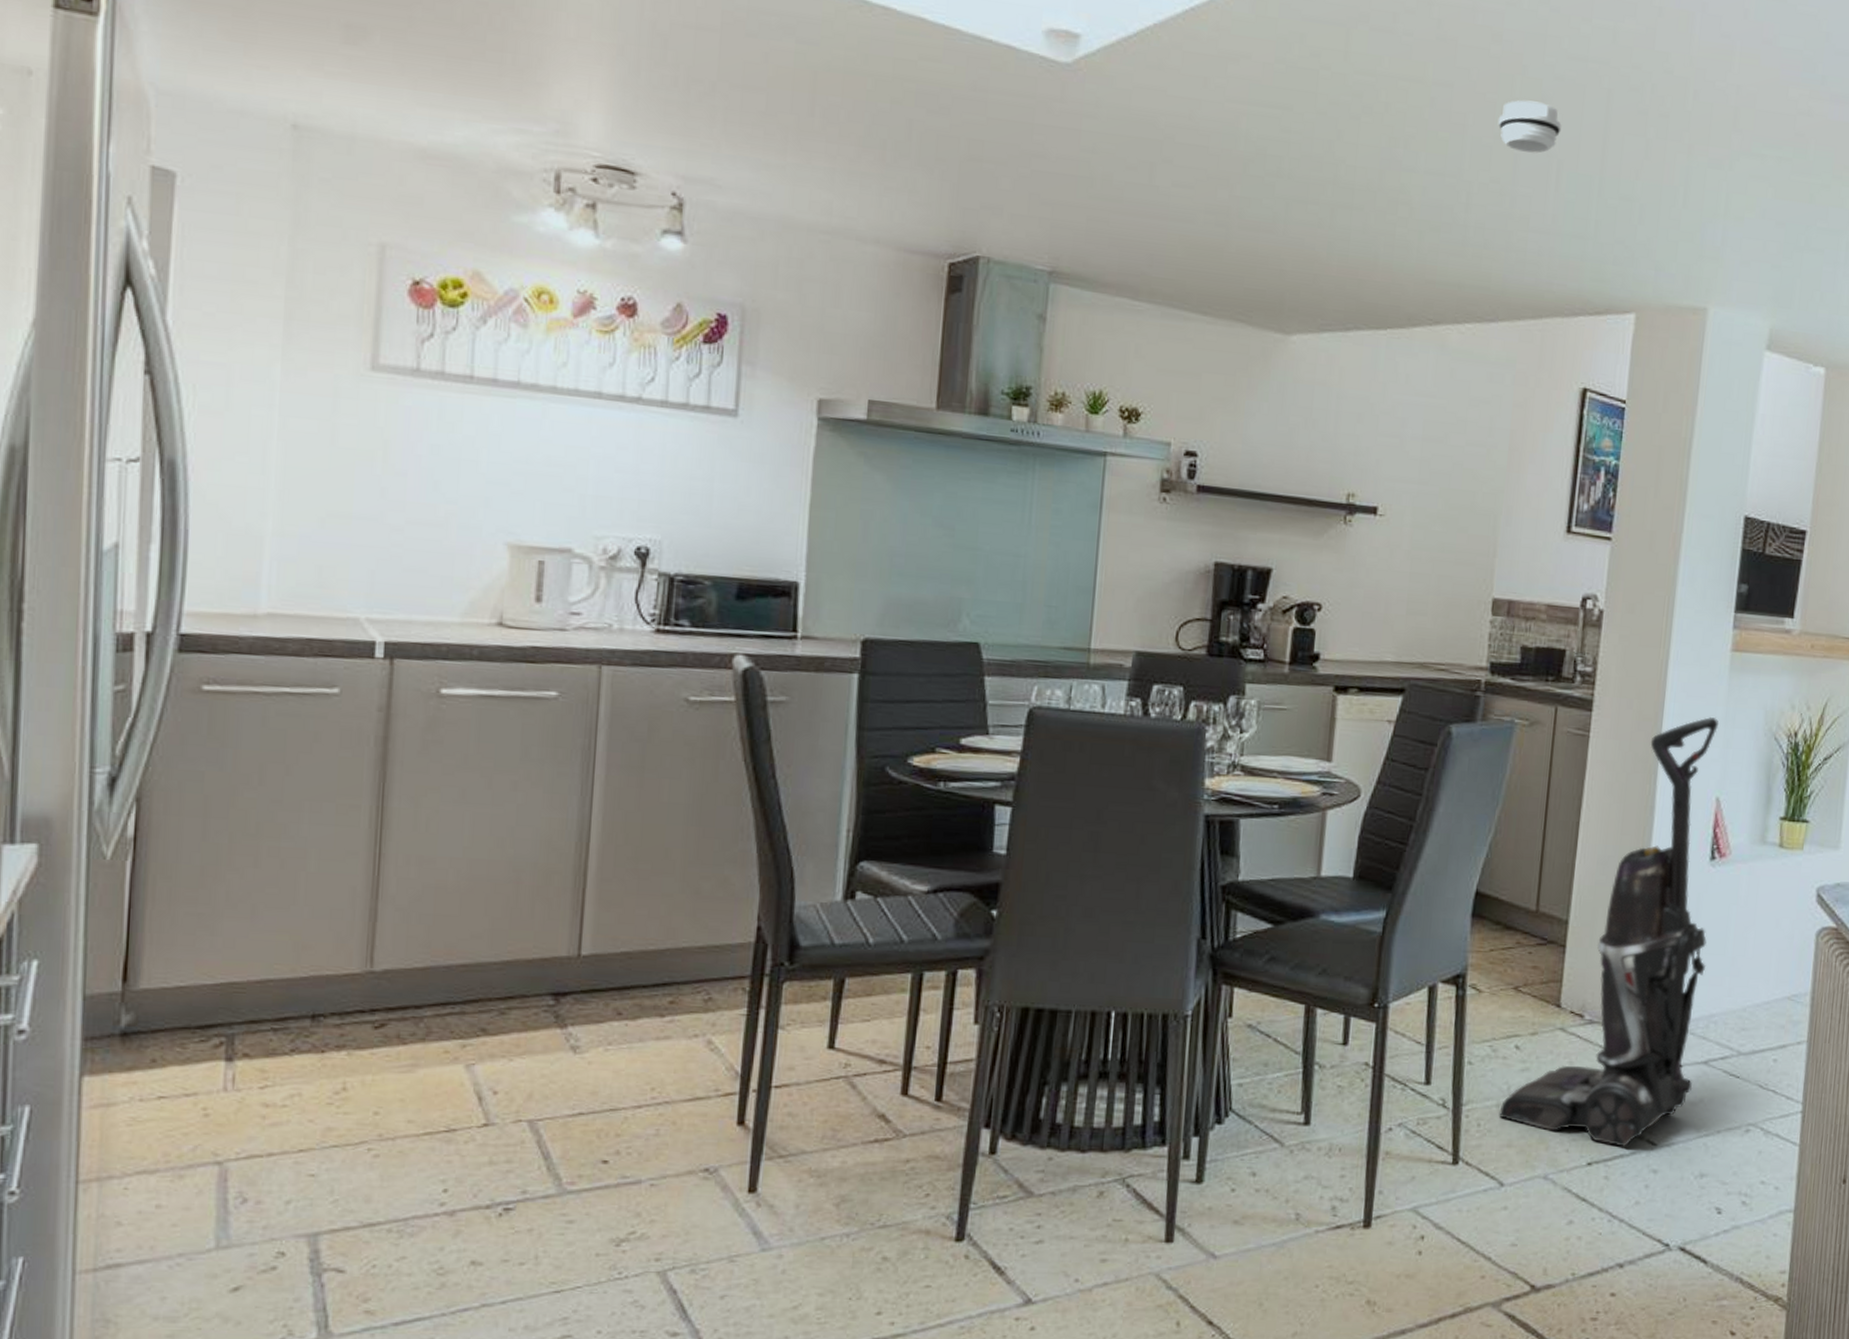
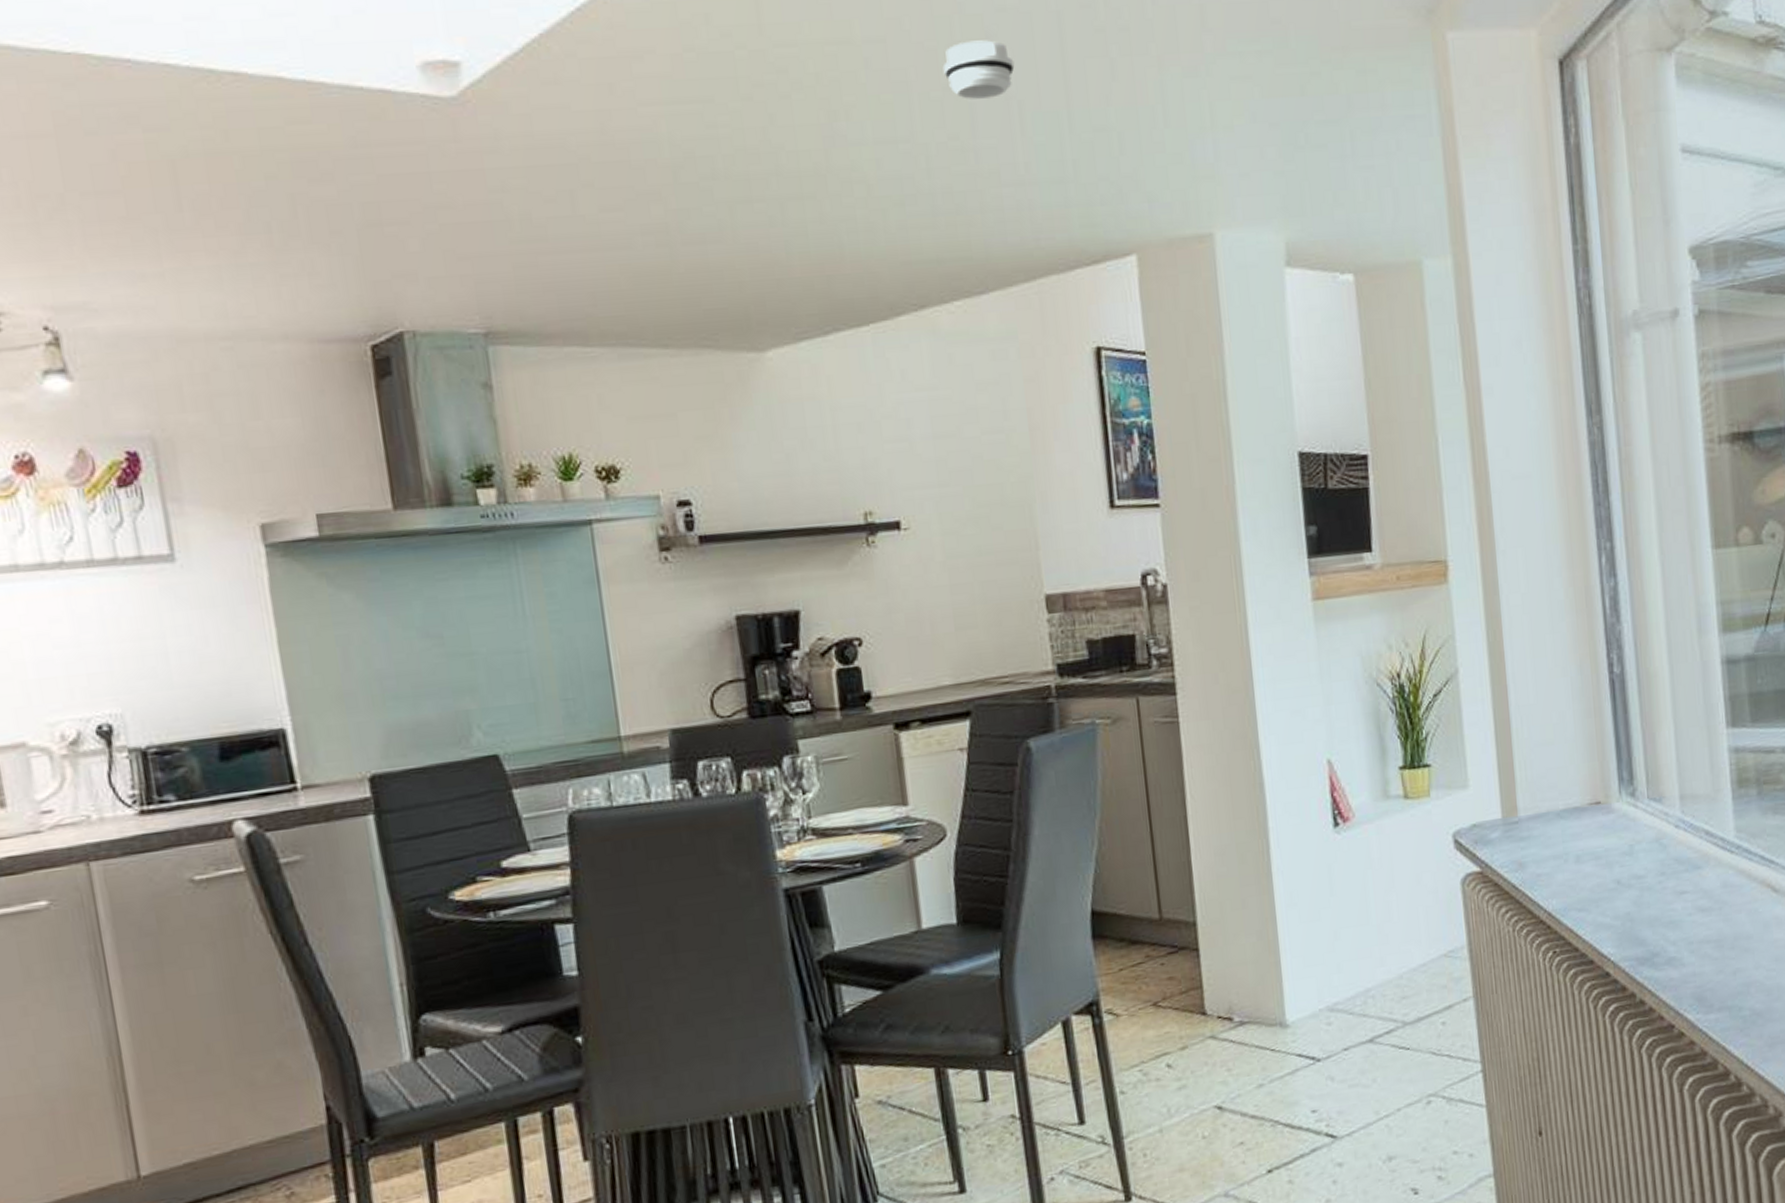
vacuum cleaner: present [1499,717,1719,1147] -> none [1163,675,1363,1147]

